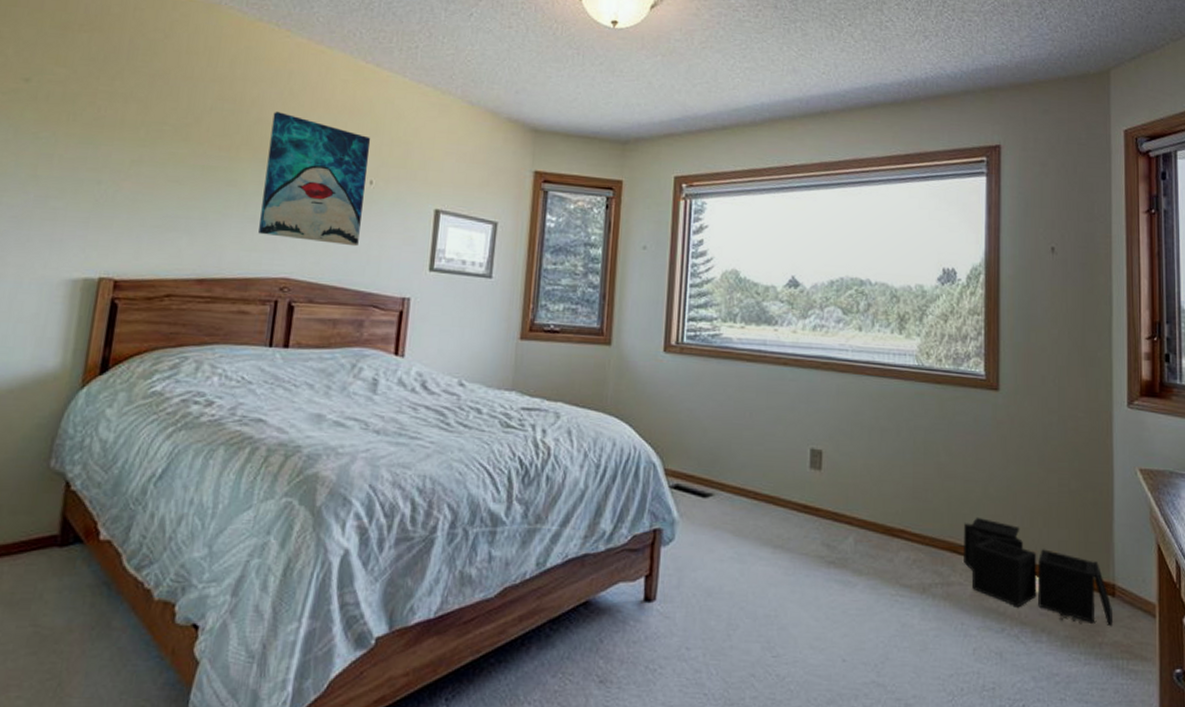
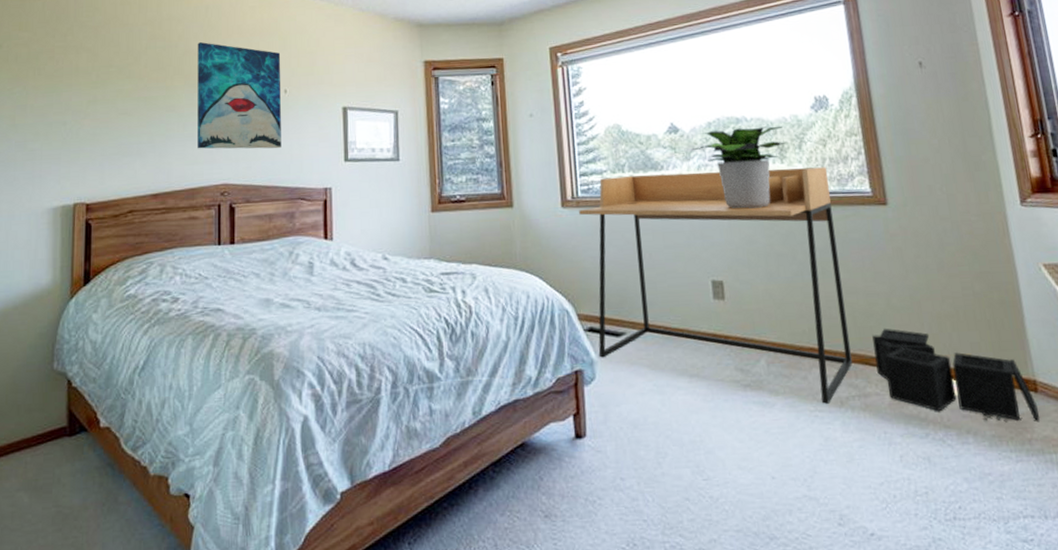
desk: none [681,326,944,589] -> present [579,167,852,404]
potted plant: none [810,290,908,378] -> present [692,125,786,209]

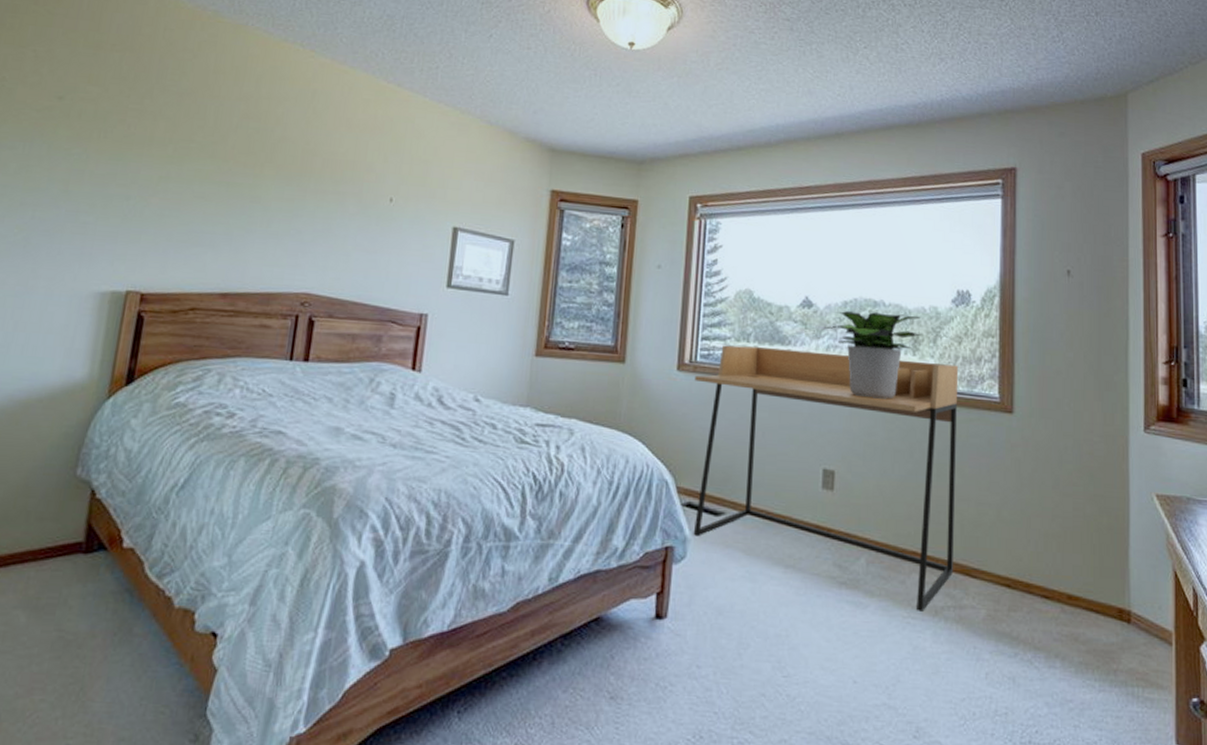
wall art: present [197,41,281,149] -> none [281,129,392,263]
storage bin: present [872,328,1039,423] -> none [977,540,1128,651]

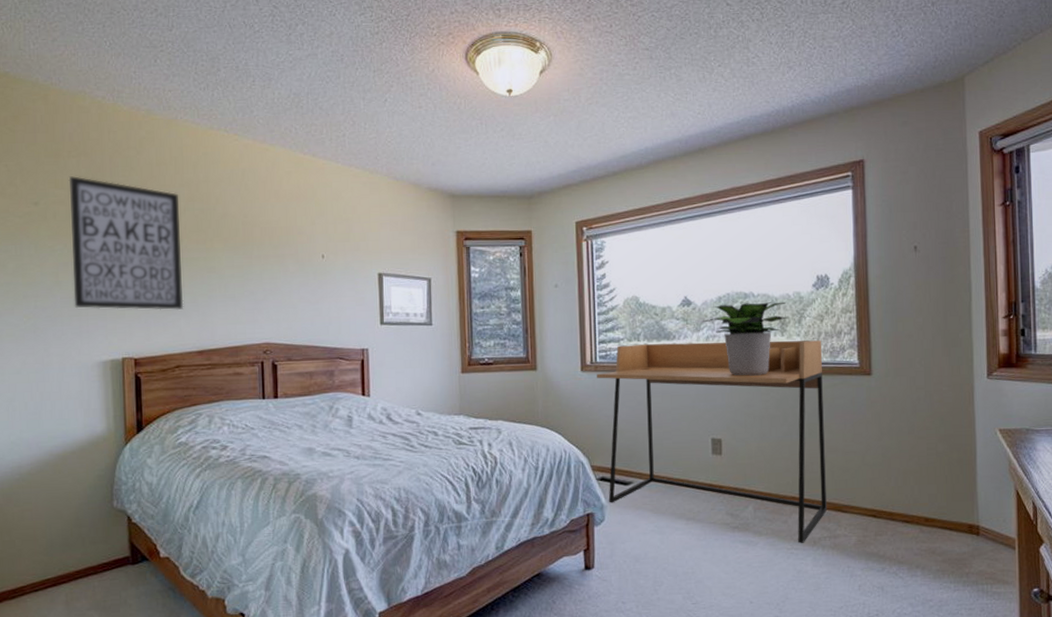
wall art: none [80,72,234,242] -> present [68,176,184,310]

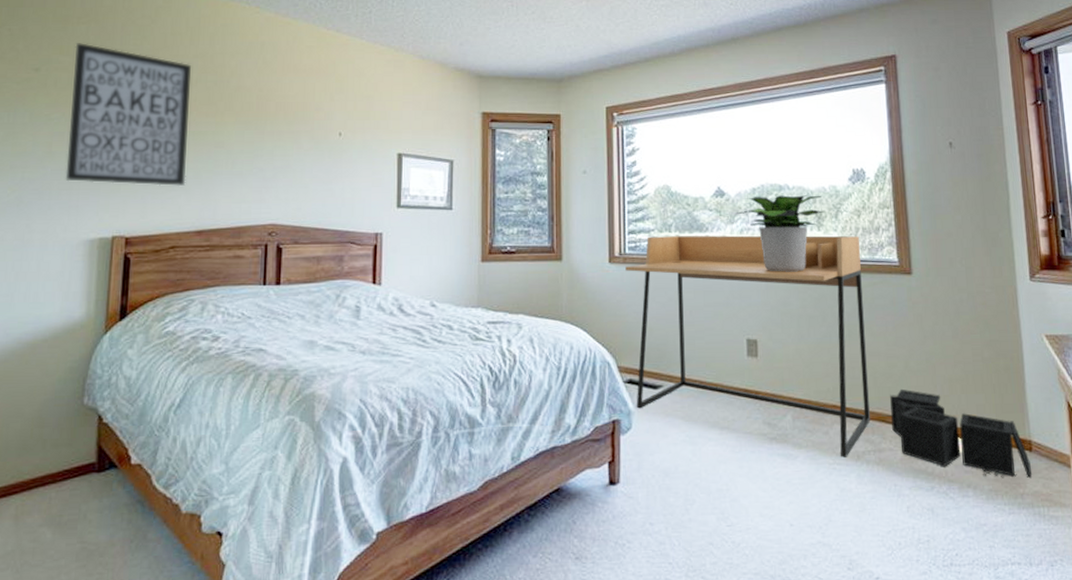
storage bin: none [846,481,977,560] -> present [890,388,1032,478]

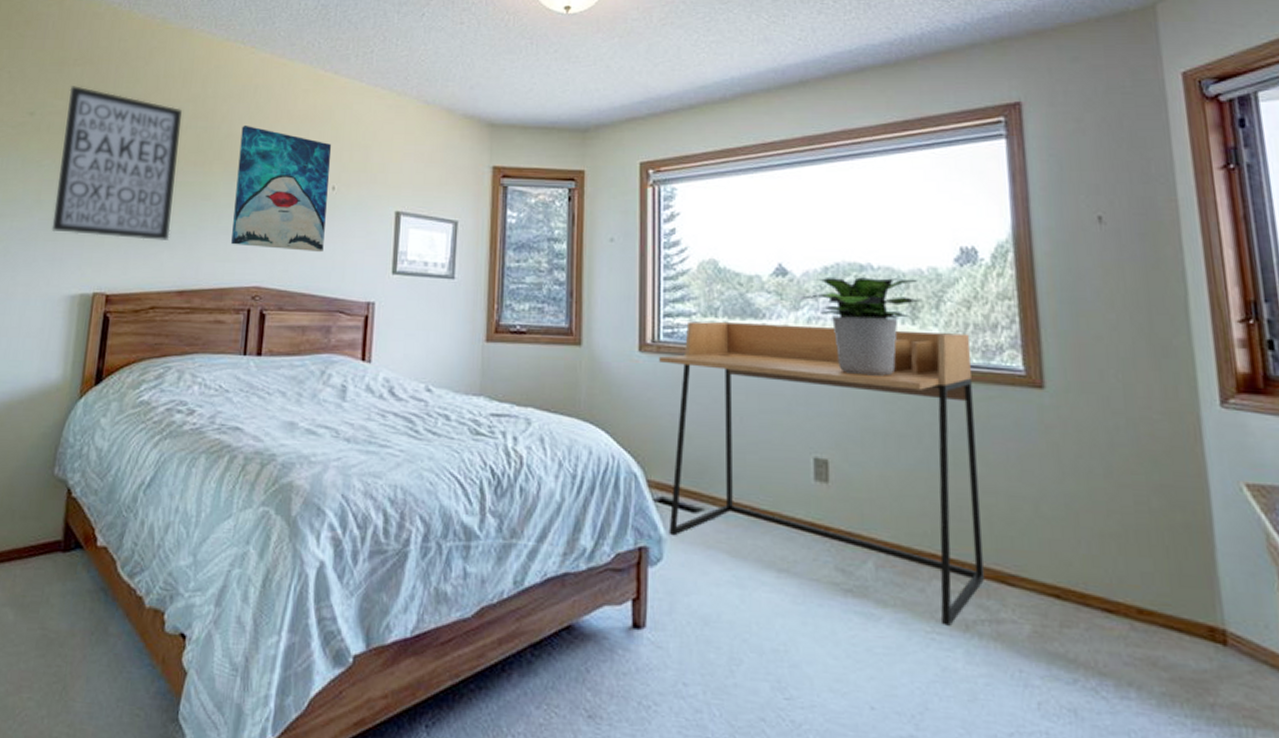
wall art: none [246,78,337,192] -> present [231,124,332,253]
storage bin: present [890,388,1032,478] -> none [1013,540,1227,681]

